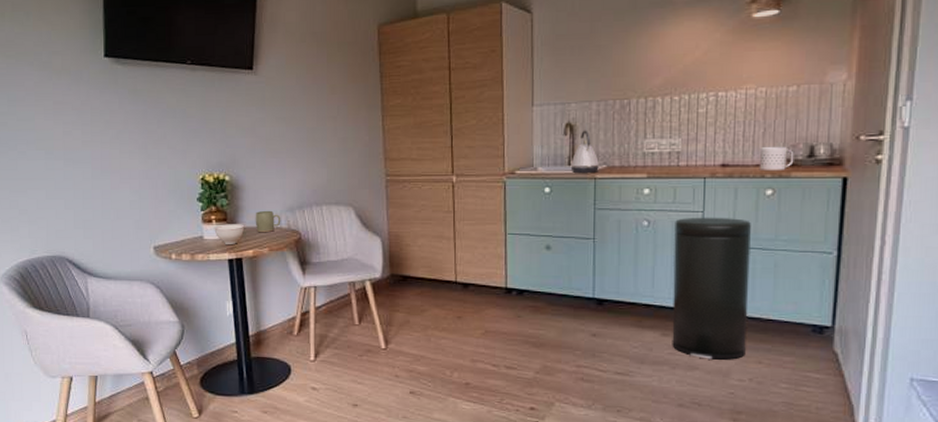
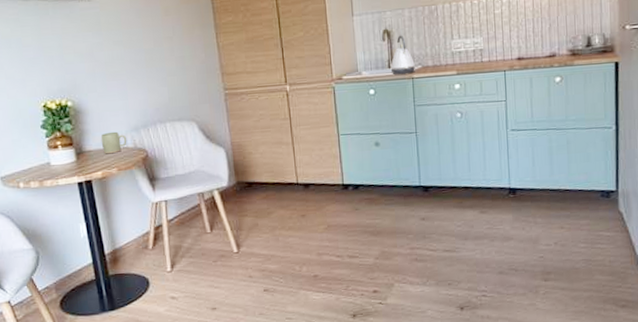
bowl: present [214,224,245,246] -> none [60,147,92,169]
pedal bin: present [672,217,751,360] -> none [483,104,550,230]
mug: present [759,147,794,172] -> none [547,39,576,62]

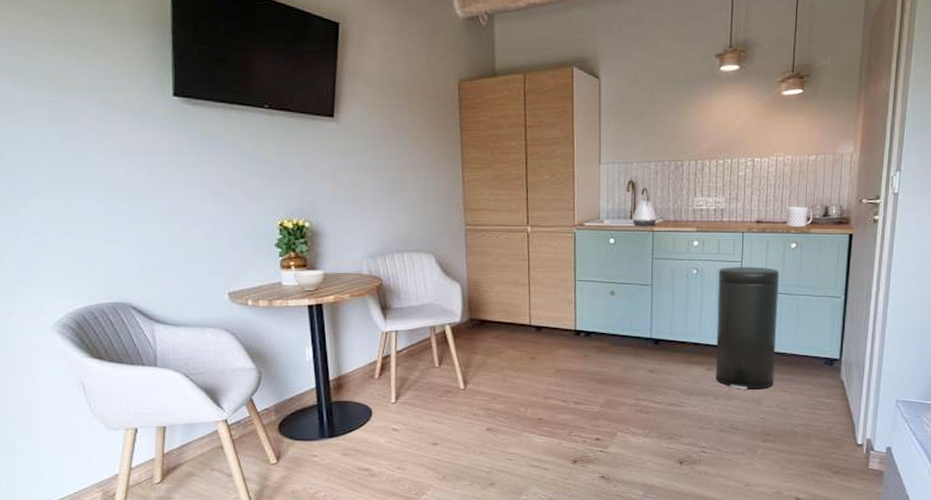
bowl: none [60,147,92,169] -> present [293,270,325,292]
mug: present [100,131,127,154] -> none [336,257,362,279]
pedal bin: none [483,104,550,230] -> present [715,266,779,390]
mug: none [547,39,576,62] -> present [785,207,813,228]

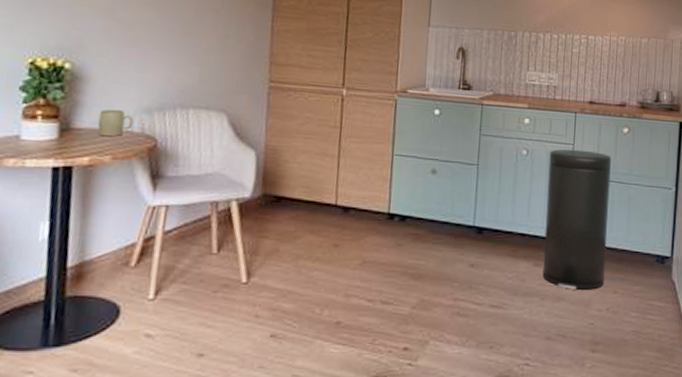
bowl: present [293,270,325,292] -> none [38,122,83,150]
mug: none [336,257,362,279] -> present [97,109,134,137]
kettle: present [632,187,658,227] -> none [460,56,488,100]
mug: present [785,207,813,228] -> none [618,89,645,112]

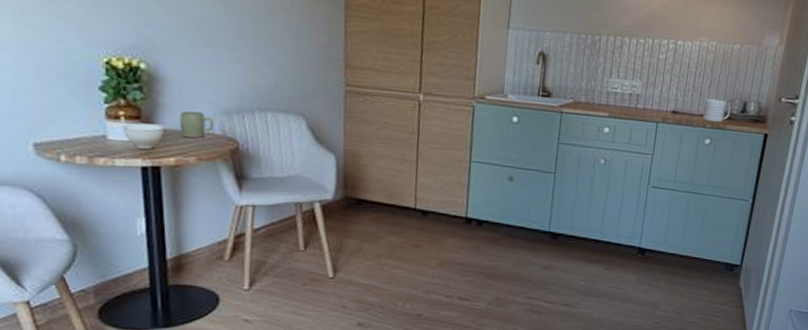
bowl: none [38,122,83,150] -> present [122,123,165,150]
pedal bin: present [542,149,611,290] -> none [613,159,690,293]
mug: none [618,89,645,112] -> present [702,99,731,123]

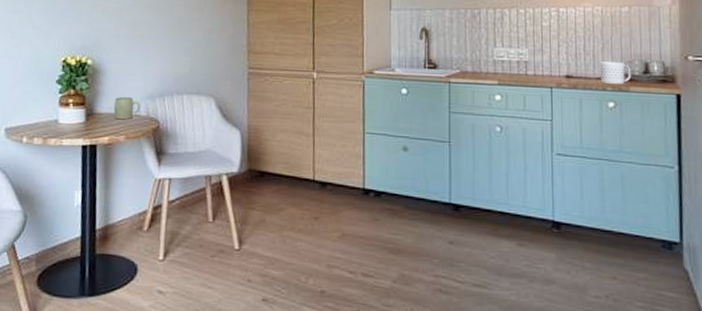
bowl: present [122,123,165,150] -> none [70,108,103,131]

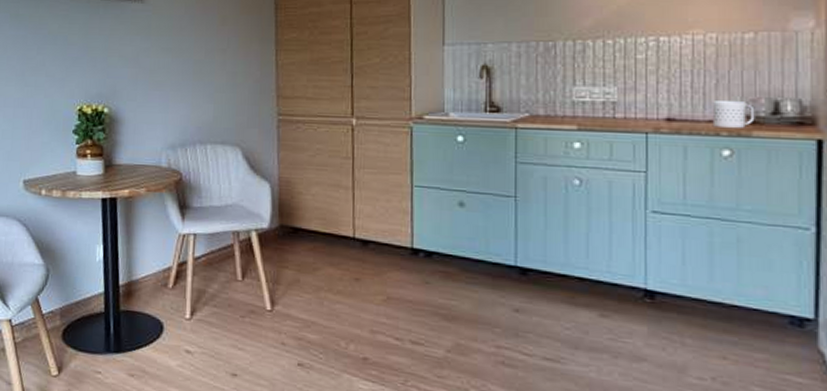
mug: present [113,96,141,120] -> none [133,146,161,172]

